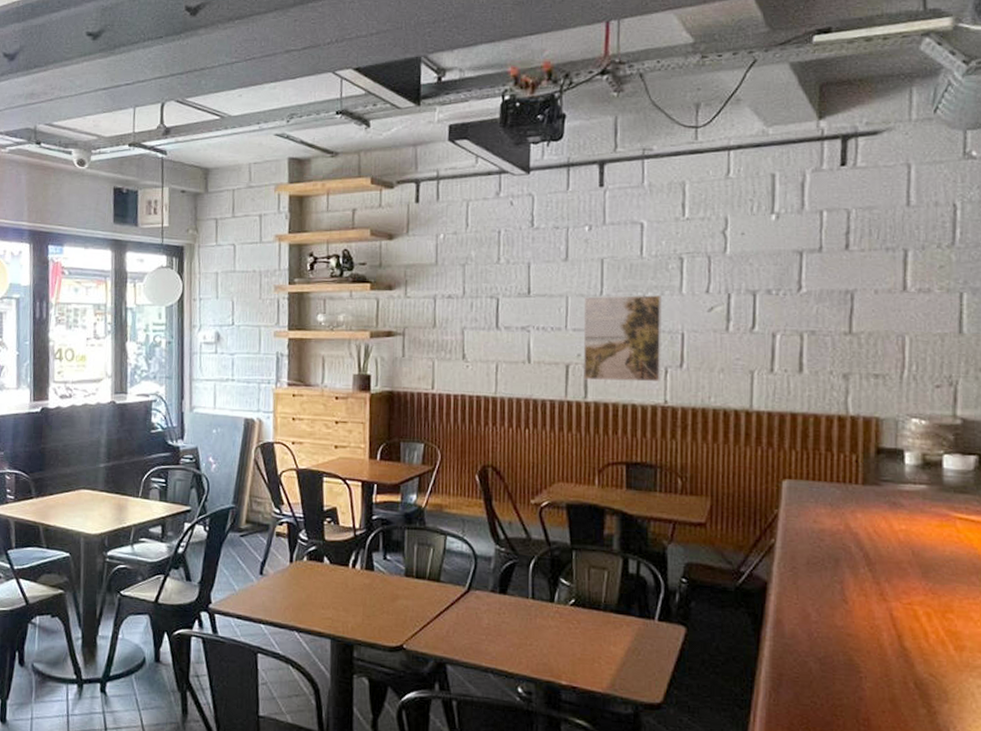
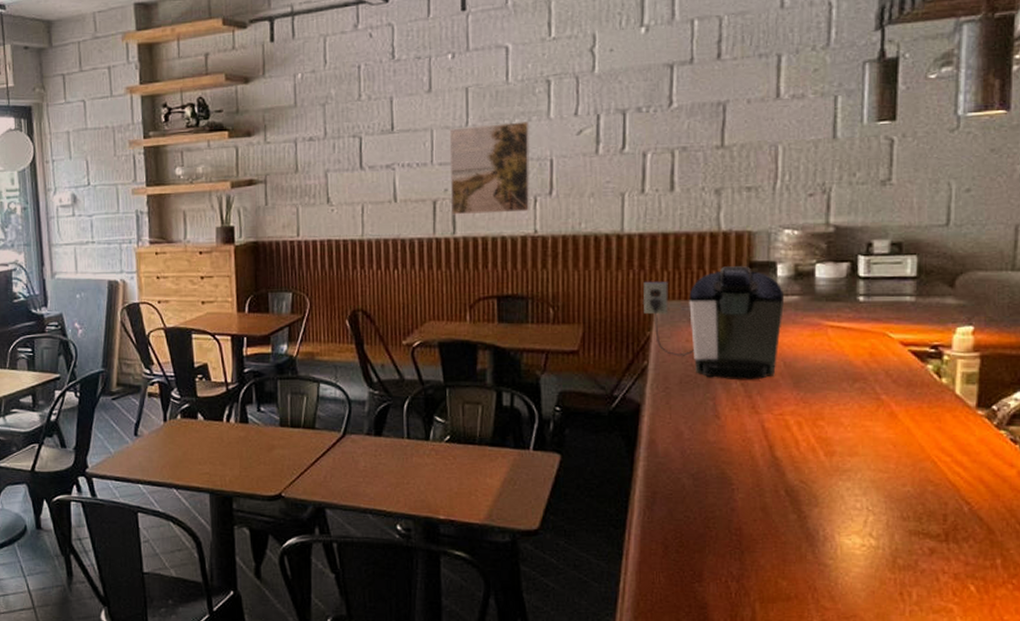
coffee maker: none [772,450,913,567] -> present [643,266,785,380]

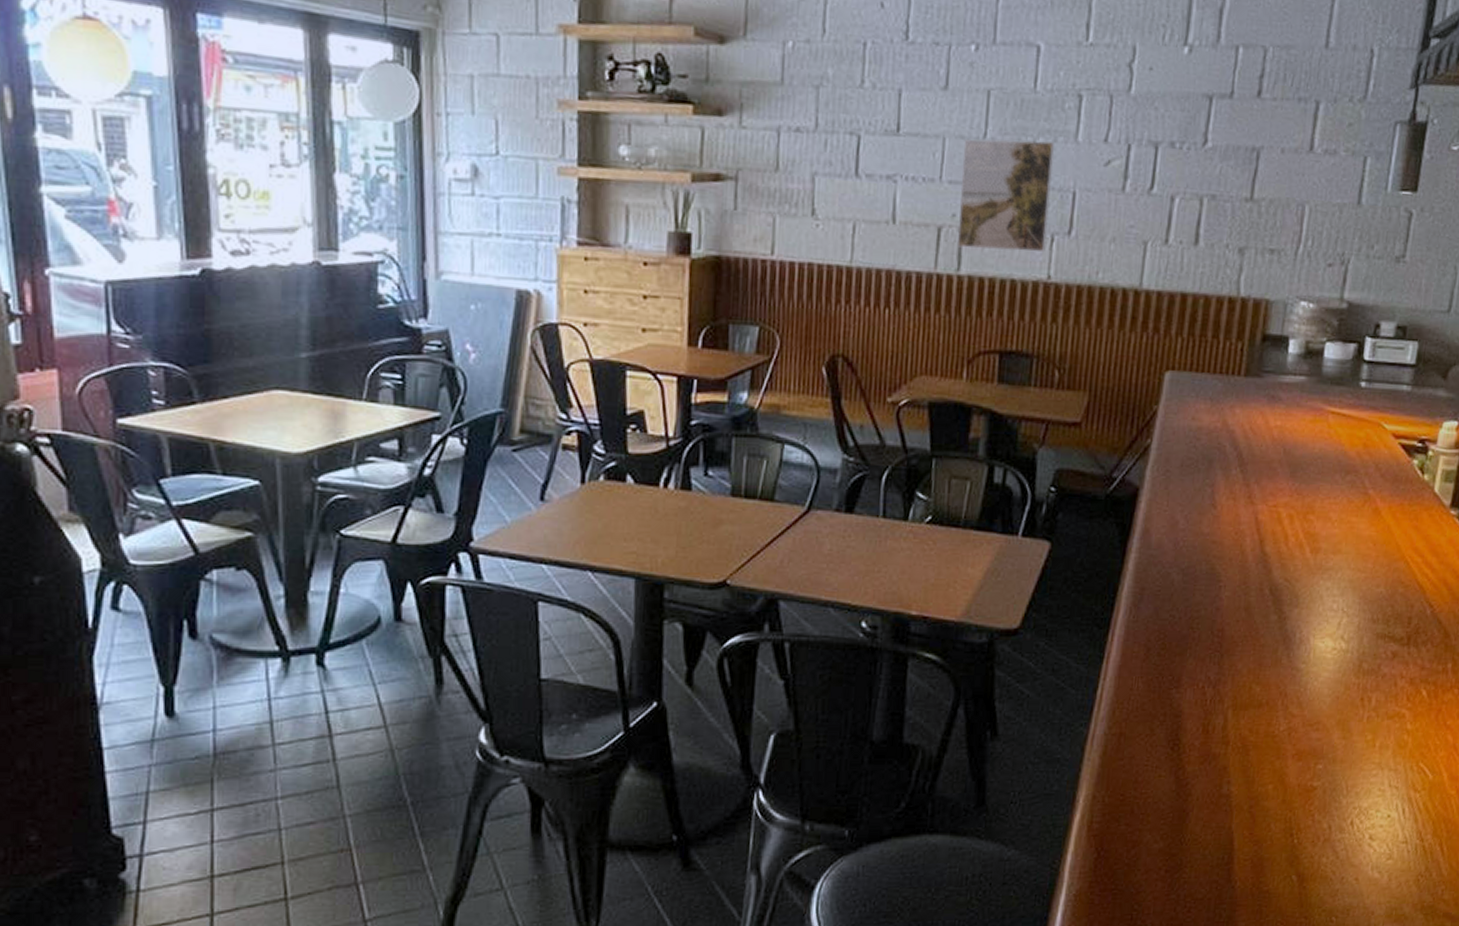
coffee maker: present [643,266,785,380] -> none [1153,337,1293,467]

